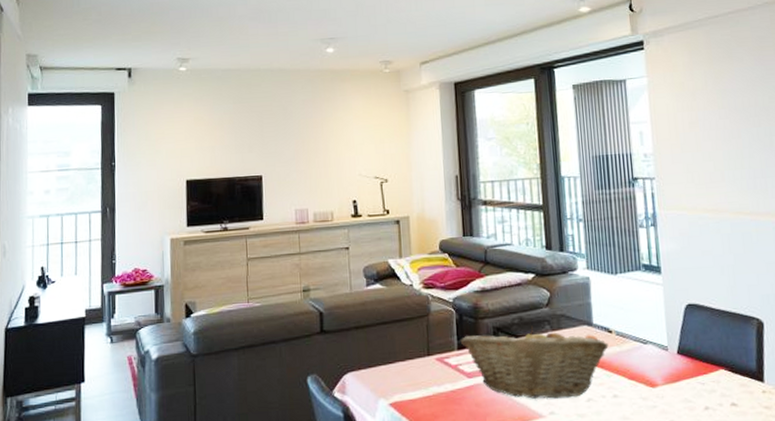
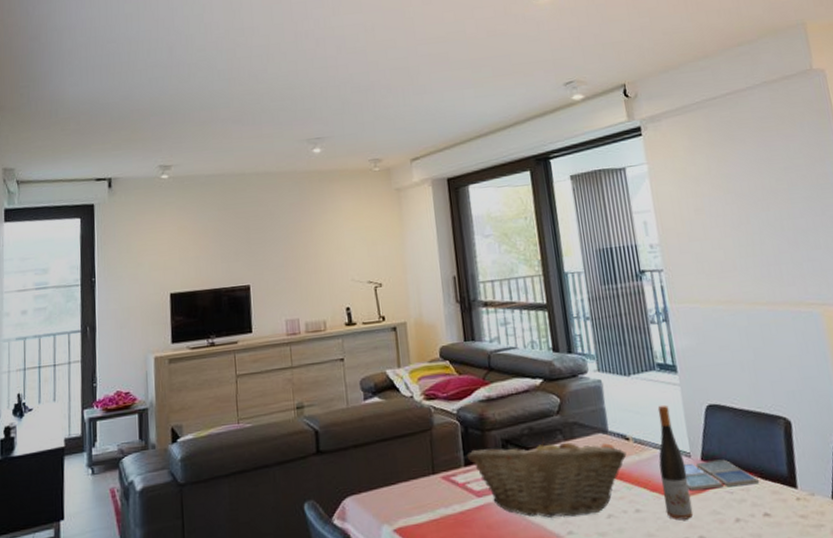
wine bottle: none [638,302,667,406] -> present [657,404,694,521]
drink coaster: none [661,353,730,381] -> present [684,459,760,491]

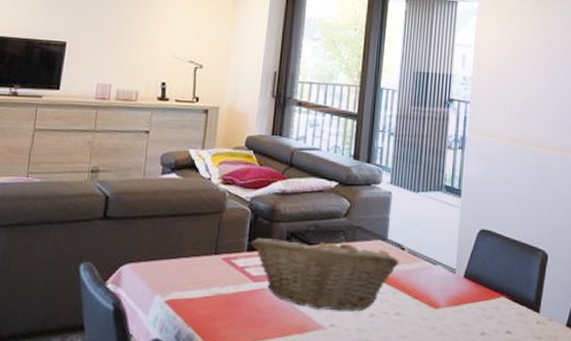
wine bottle: present [657,404,694,521] -> none [422,223,449,327]
drink coaster: present [684,459,760,491] -> none [446,278,510,305]

